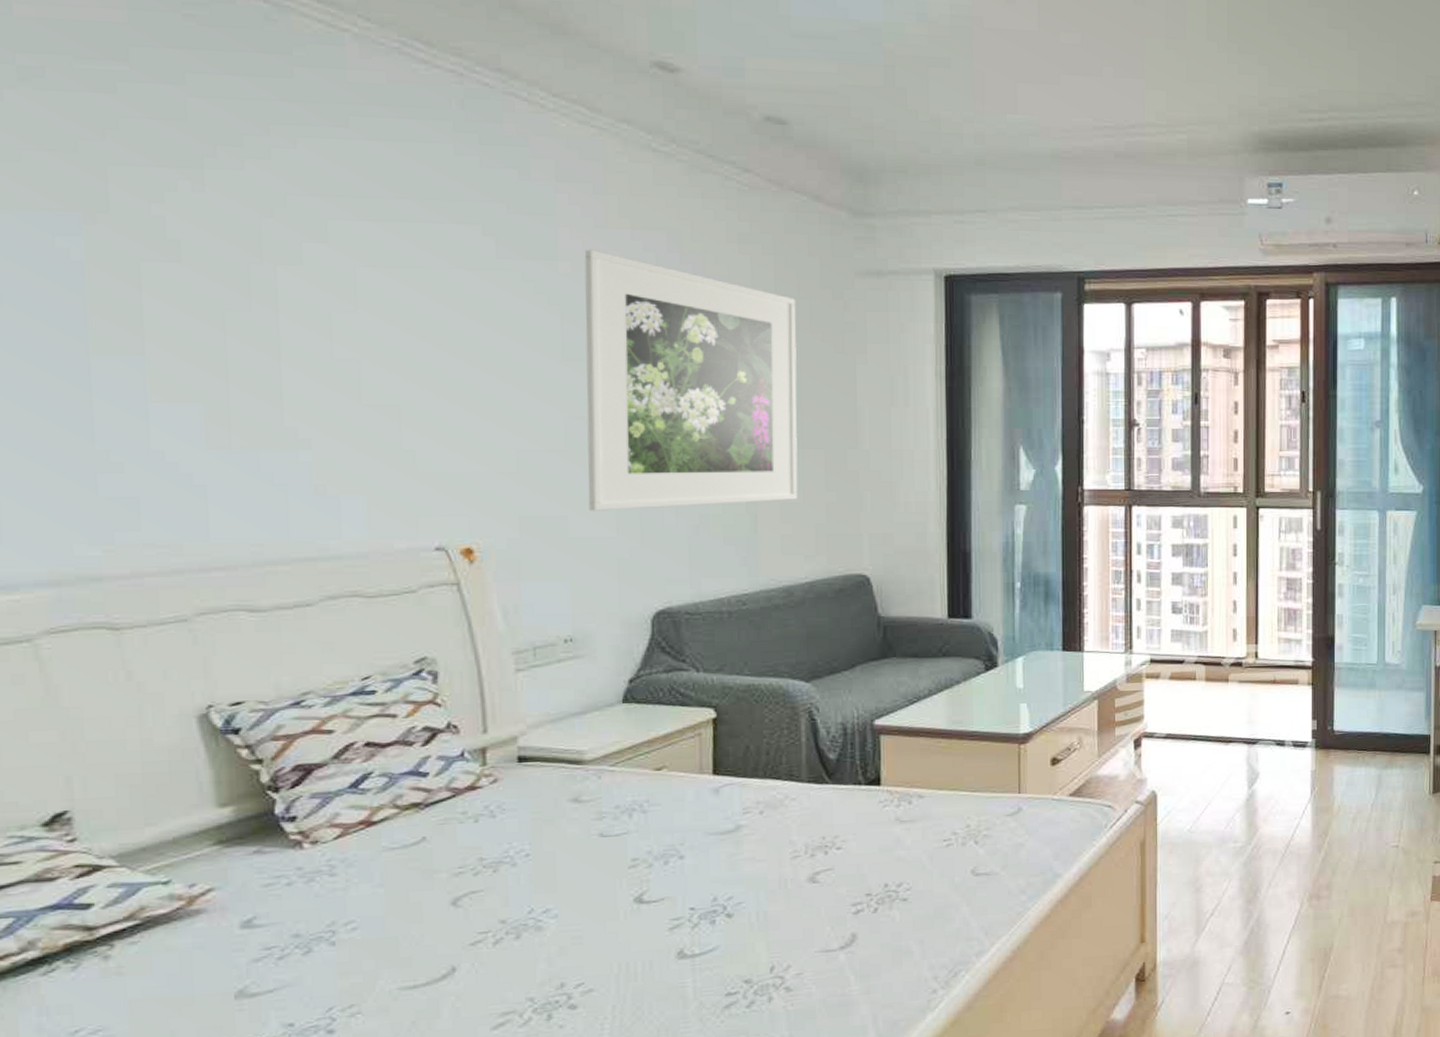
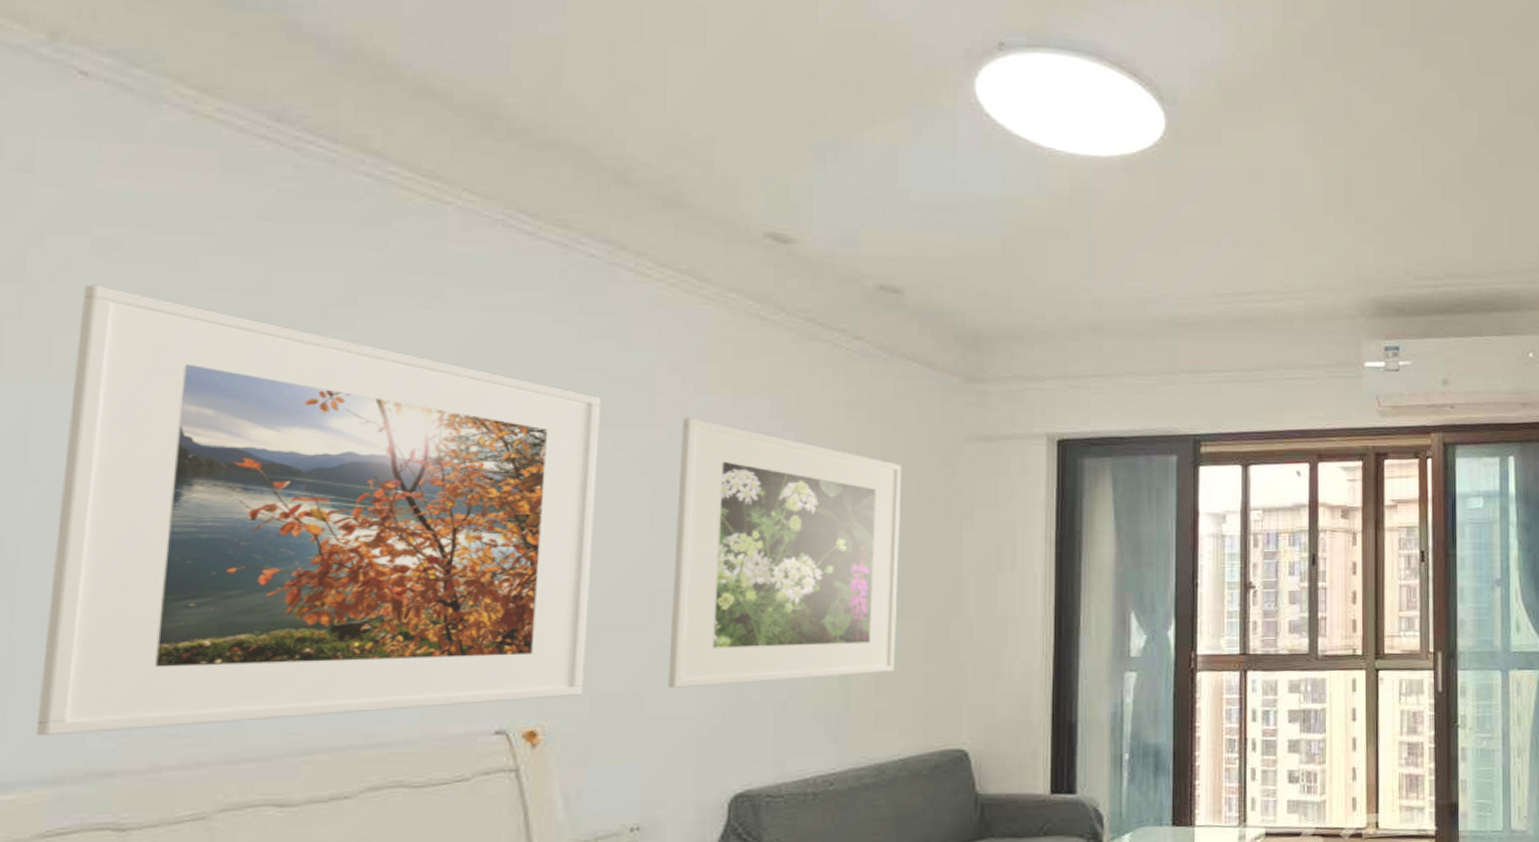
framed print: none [15,112,512,543] -> present [35,284,601,736]

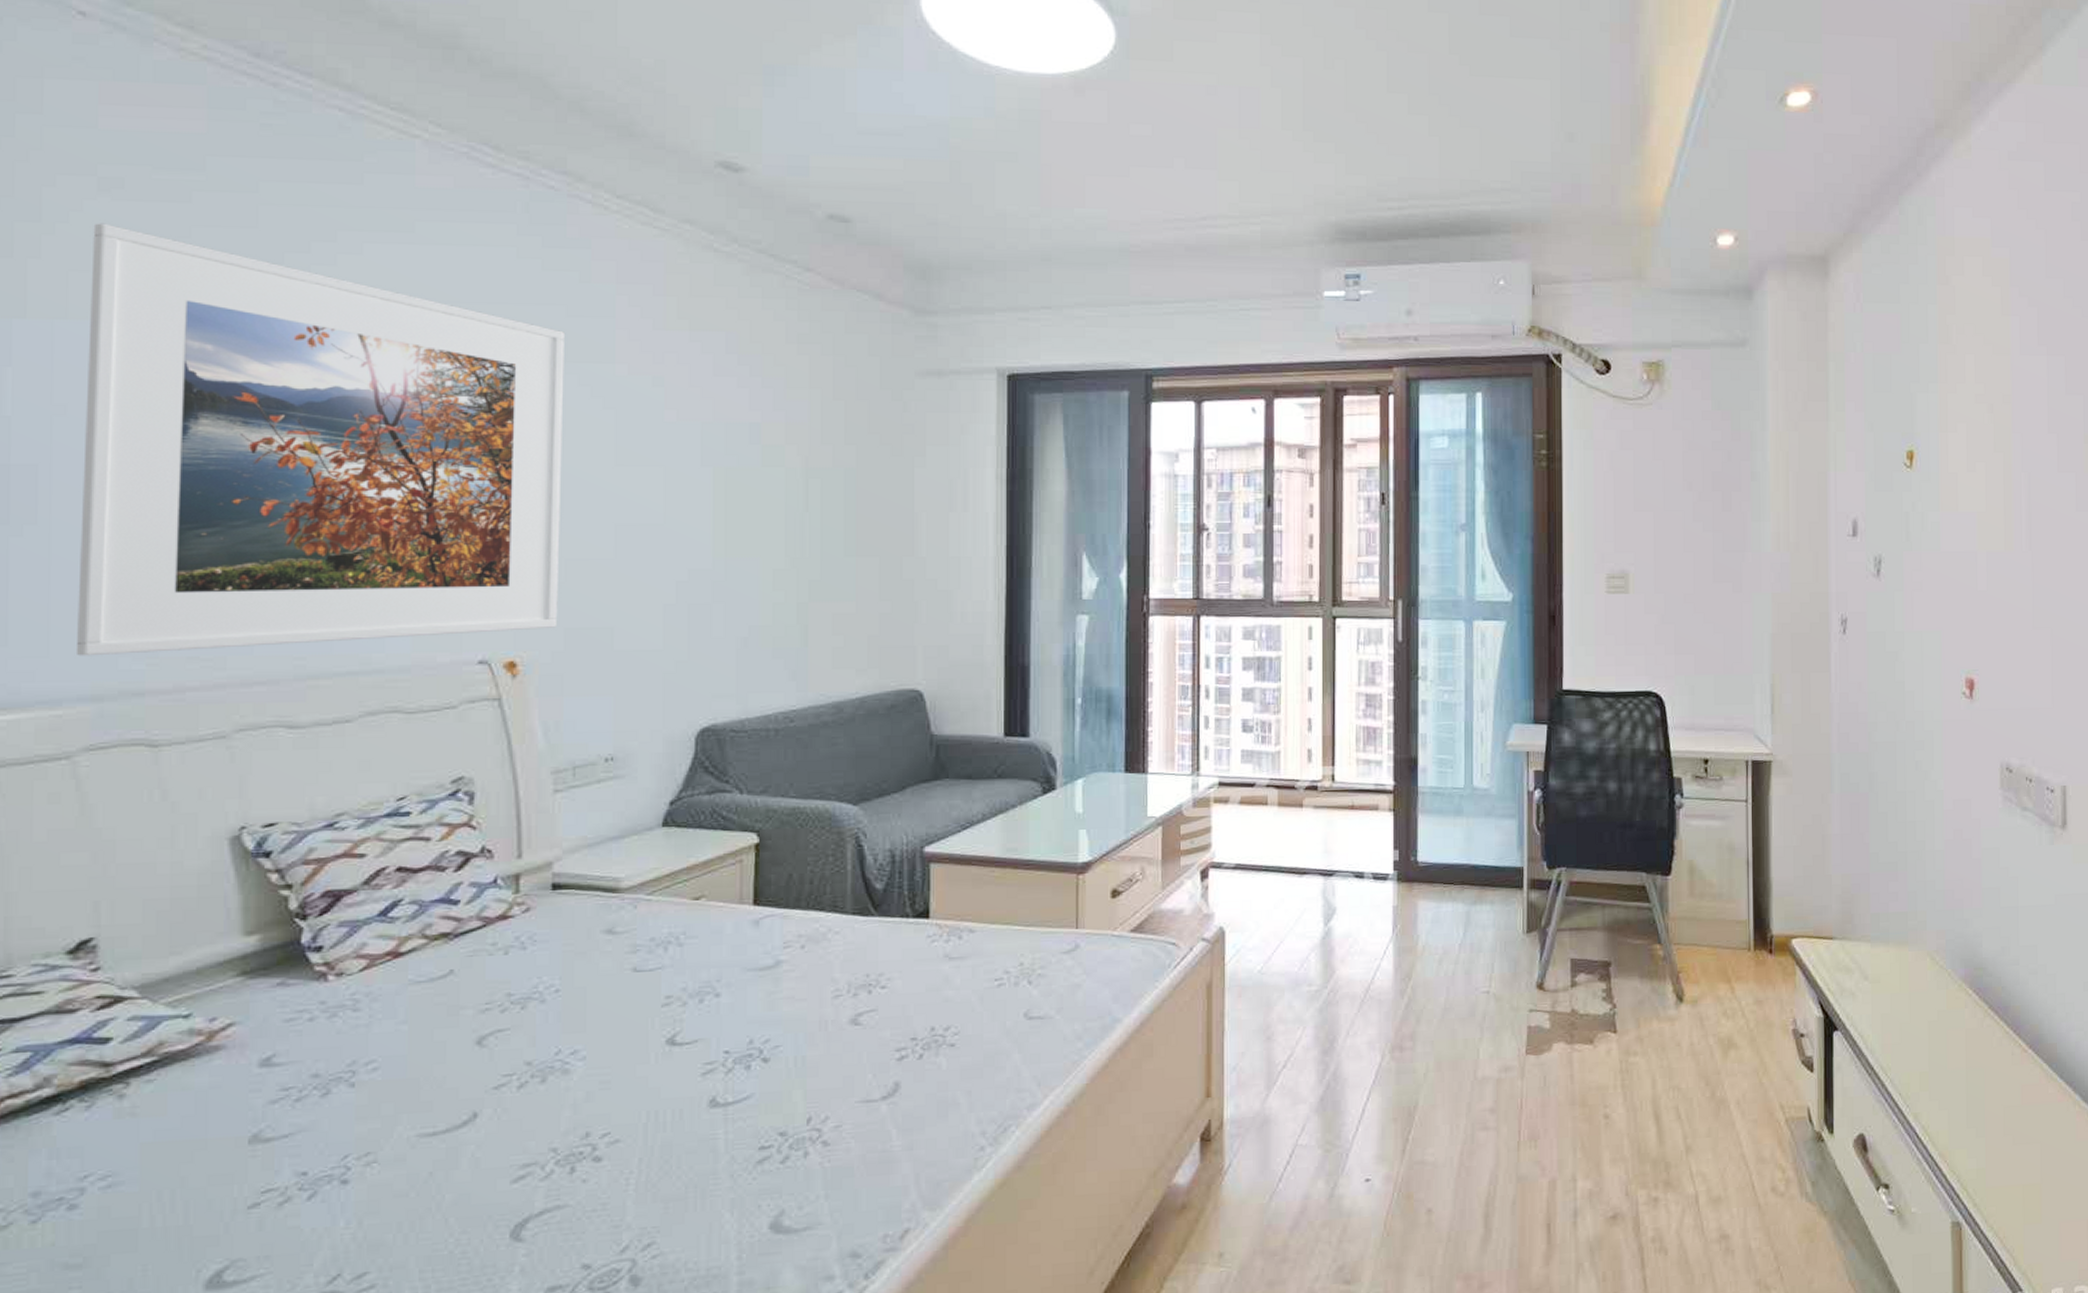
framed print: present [668,417,903,688] -> none [635,351,855,622]

